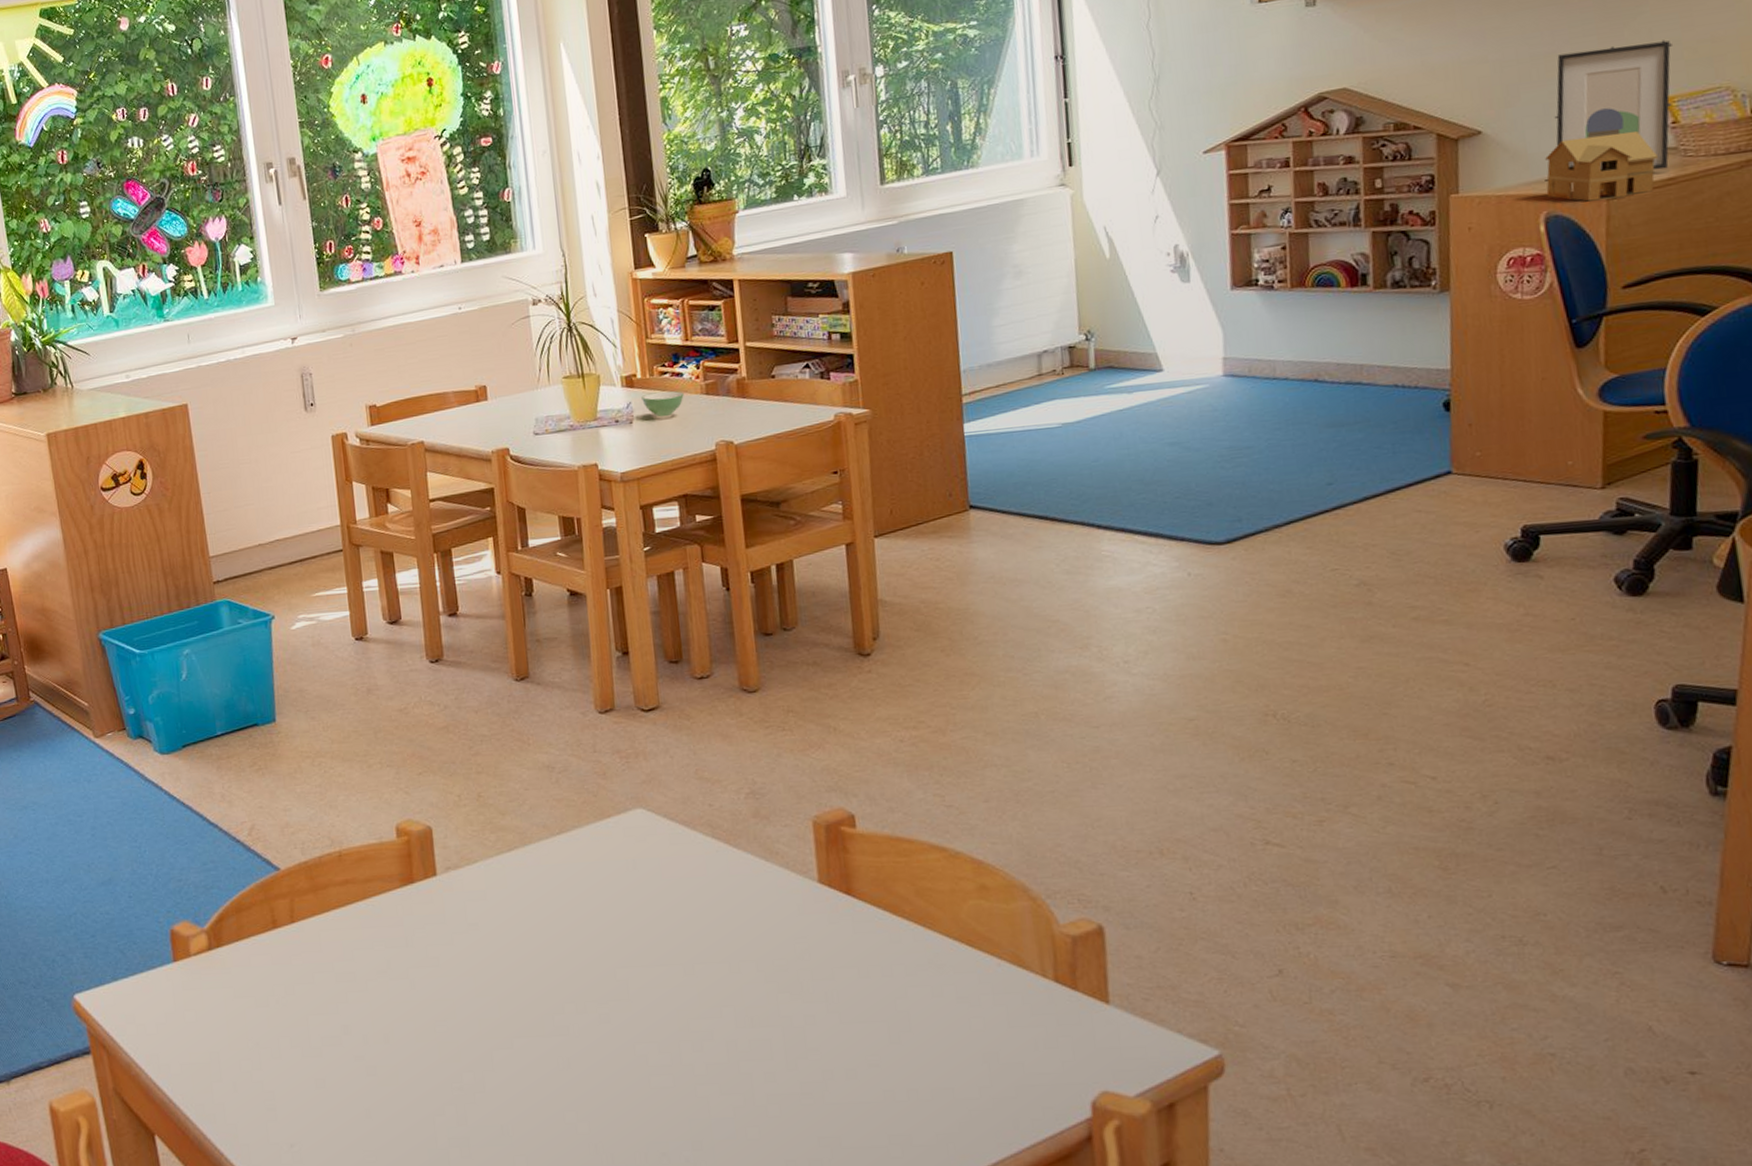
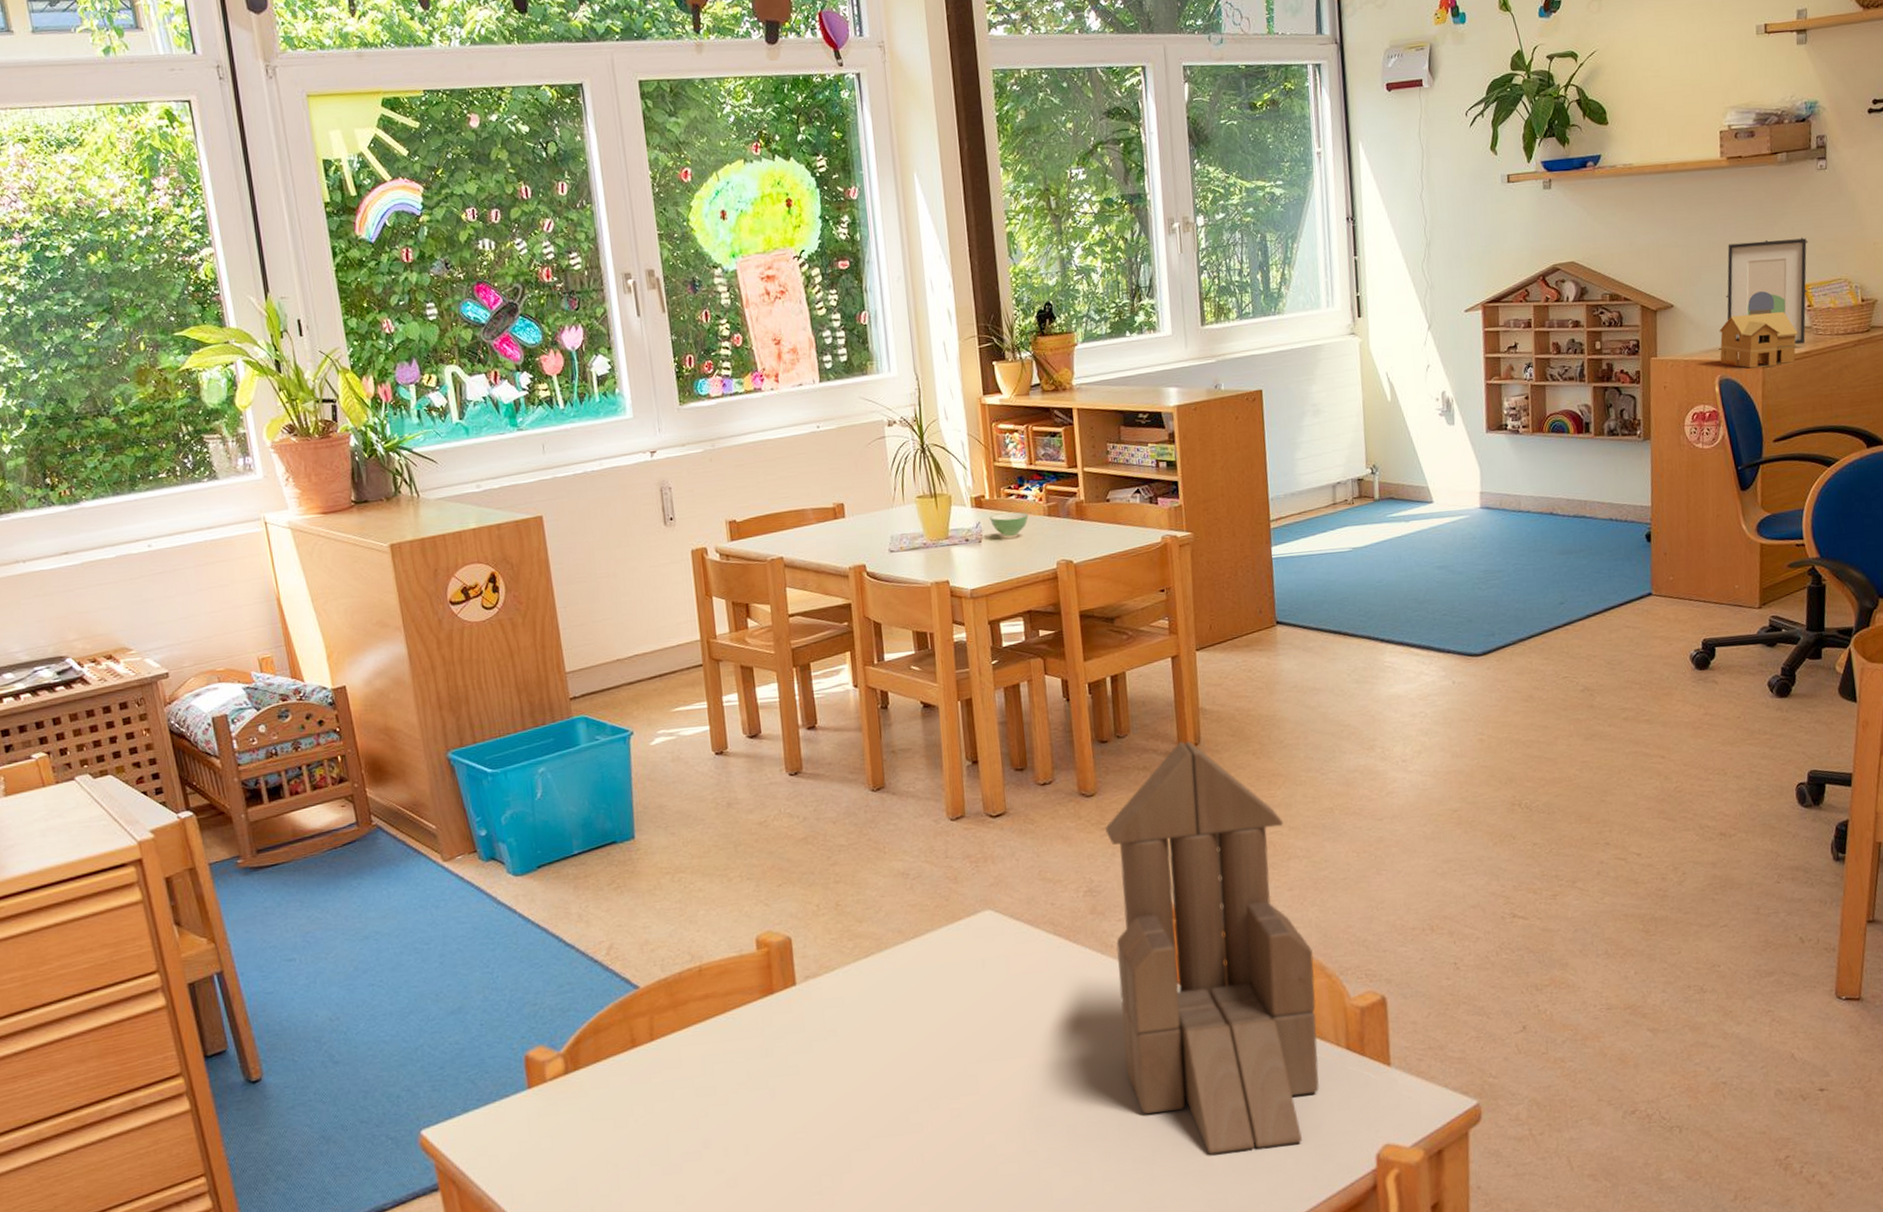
toy blocks: none [768,635,1021,1085] -> present [1104,740,1319,1154]

